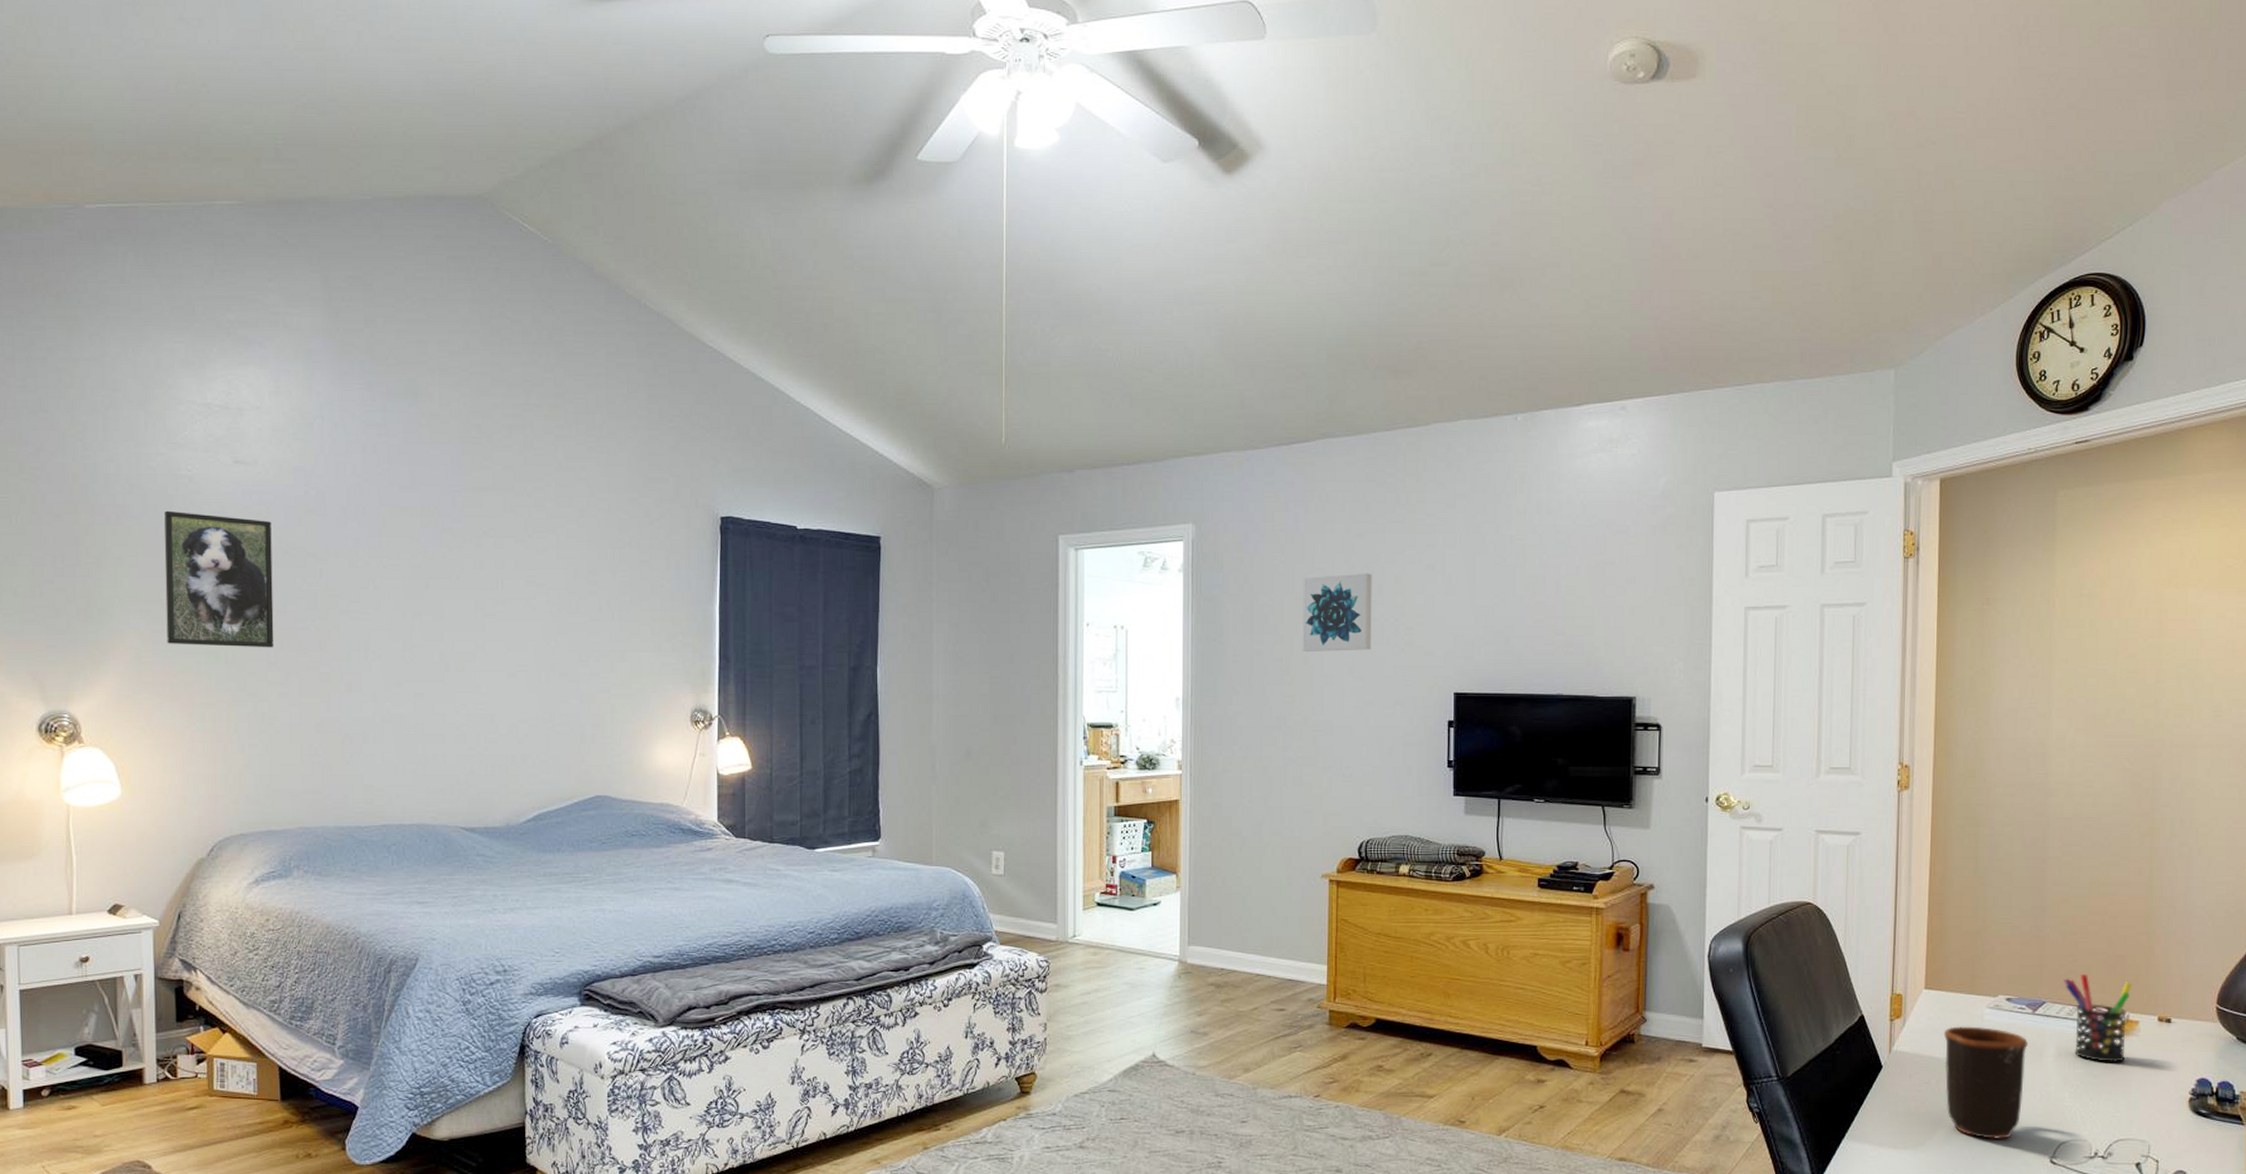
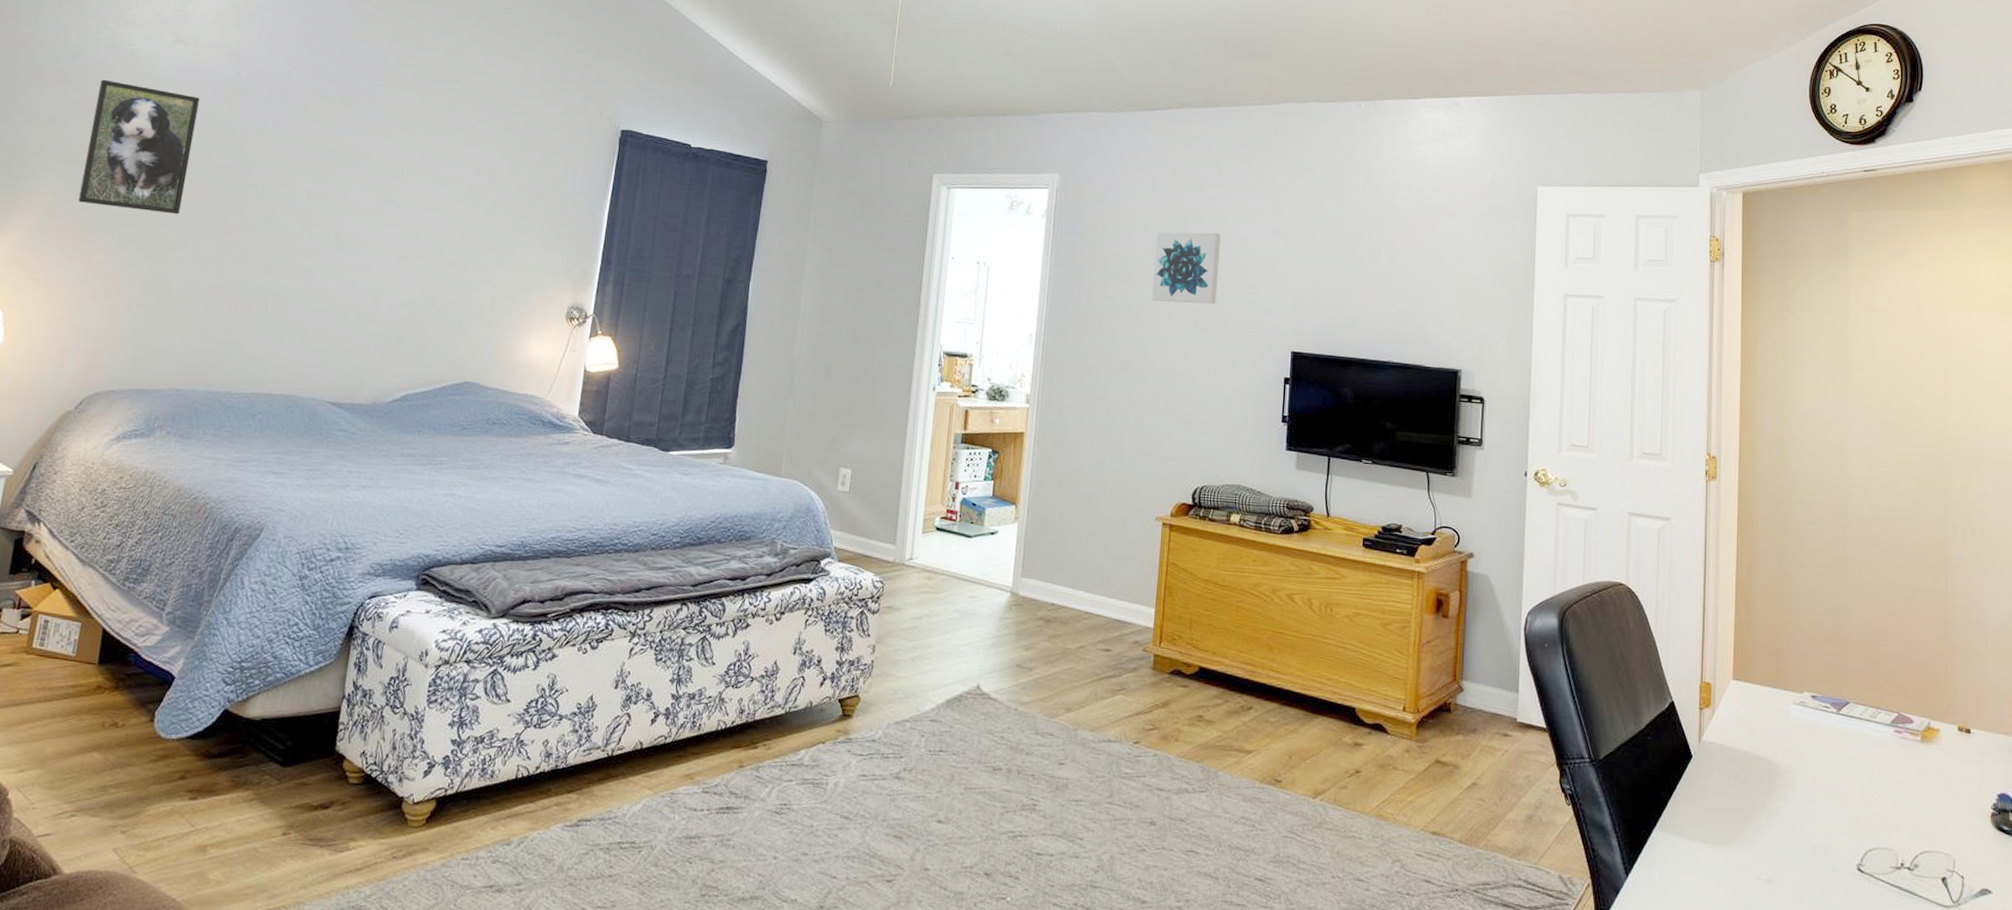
mug: present [1943,1026,2028,1139] -> none [1751,720,1833,842]
pen holder: present [2064,973,2132,1063] -> none [1866,676,1932,771]

